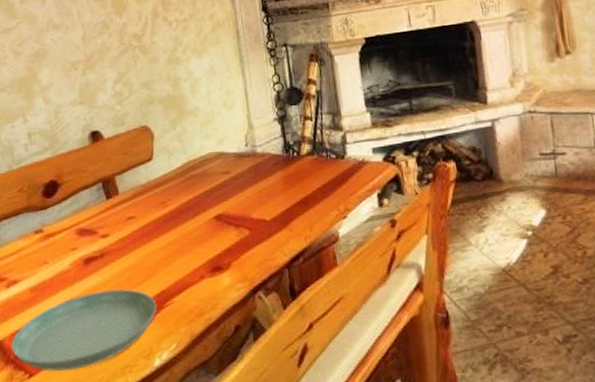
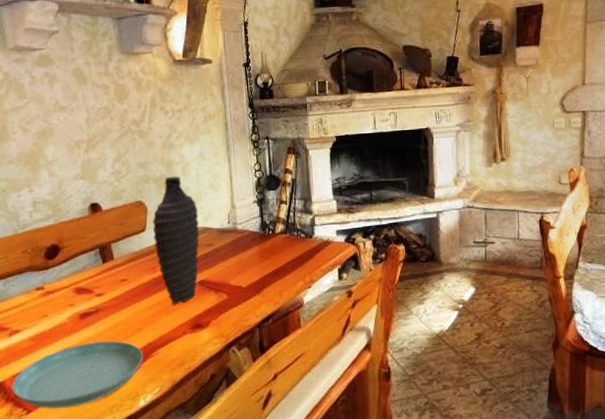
decorative vase: none [160,95,215,245] -> present [153,176,199,305]

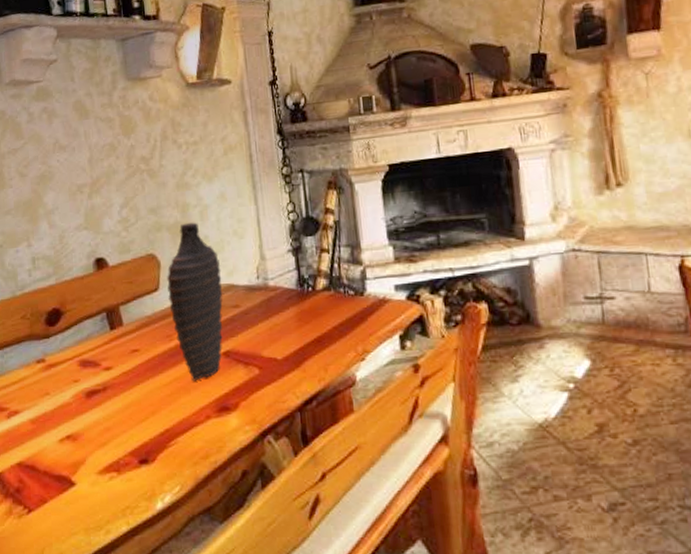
saucer: present [12,340,144,409] -> none [11,425,160,509]

